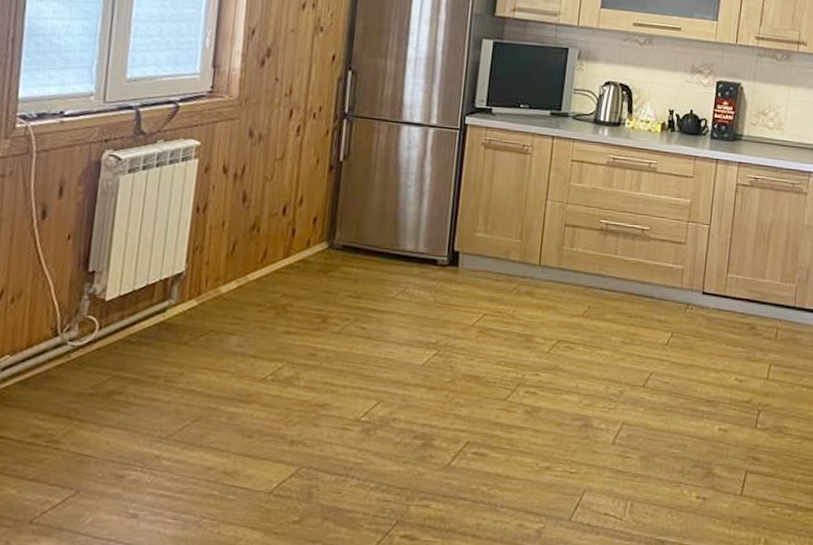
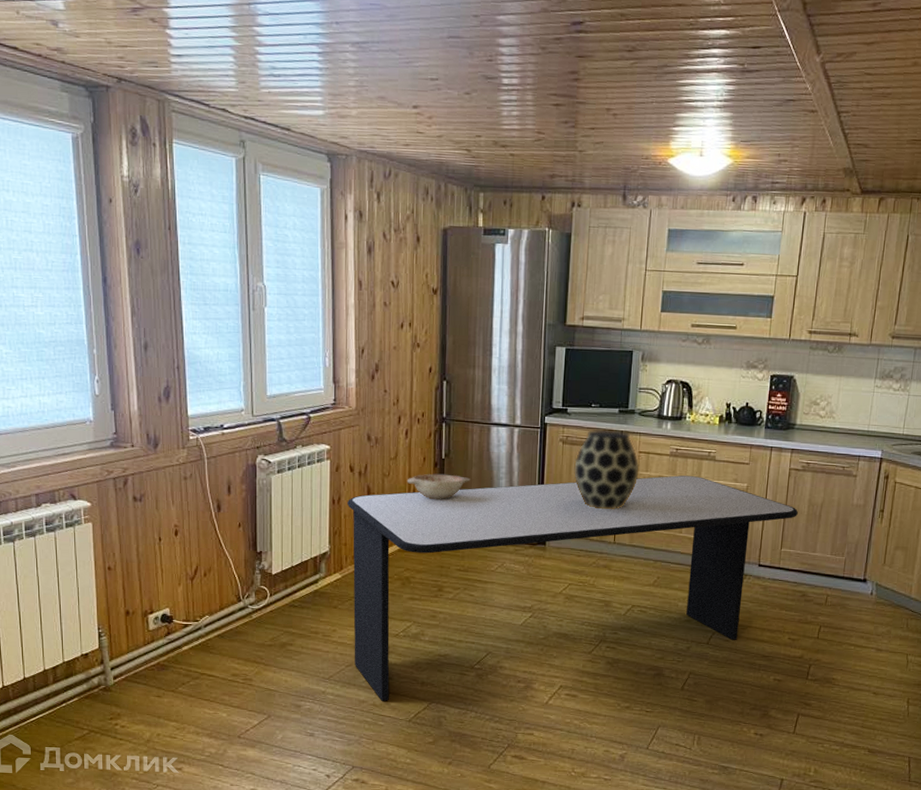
dining table: none [204,188,746,467] -> present [348,475,799,701]
decorative bowl: none [293,178,373,210] -> present [406,473,471,499]
vase: none [495,132,572,226] -> present [574,429,640,510]

